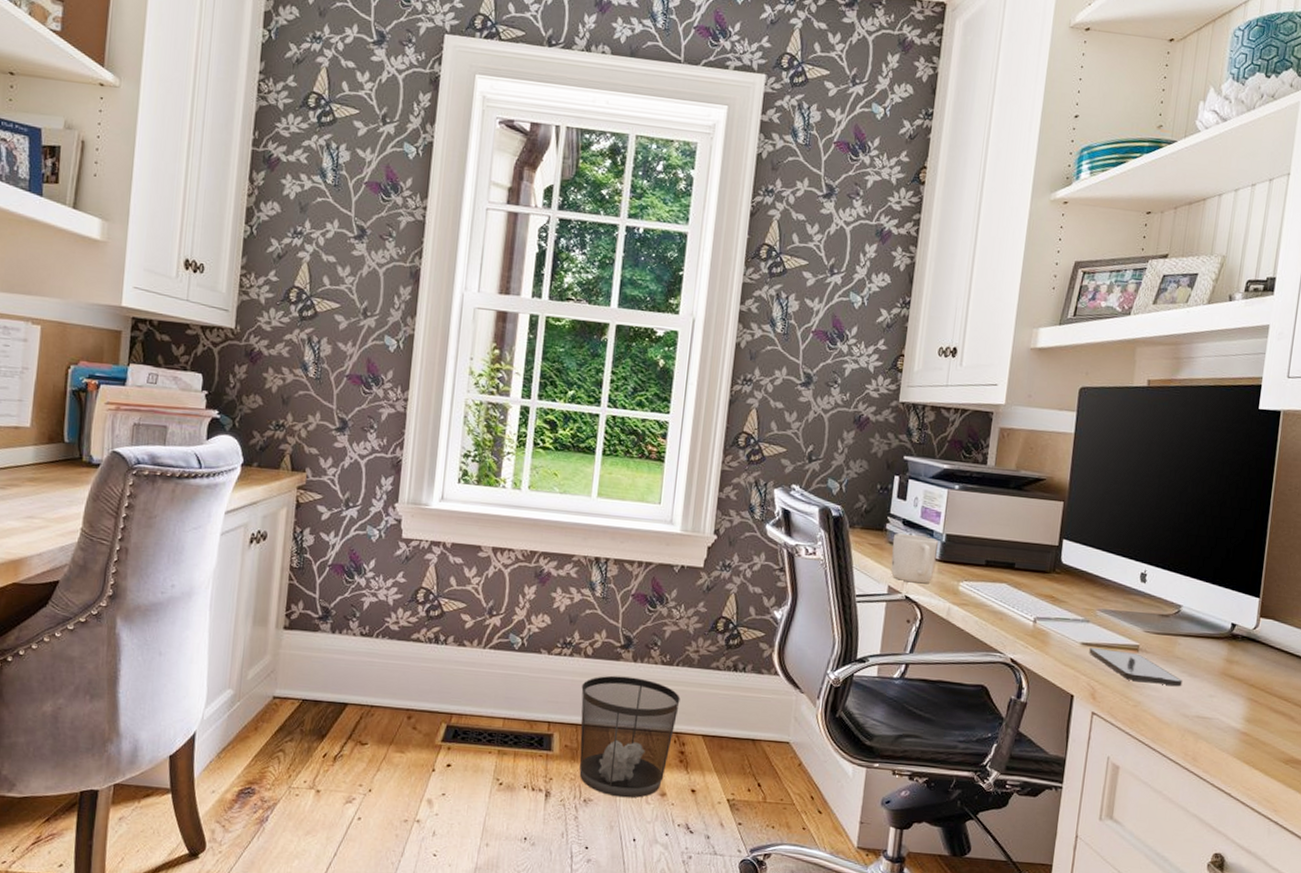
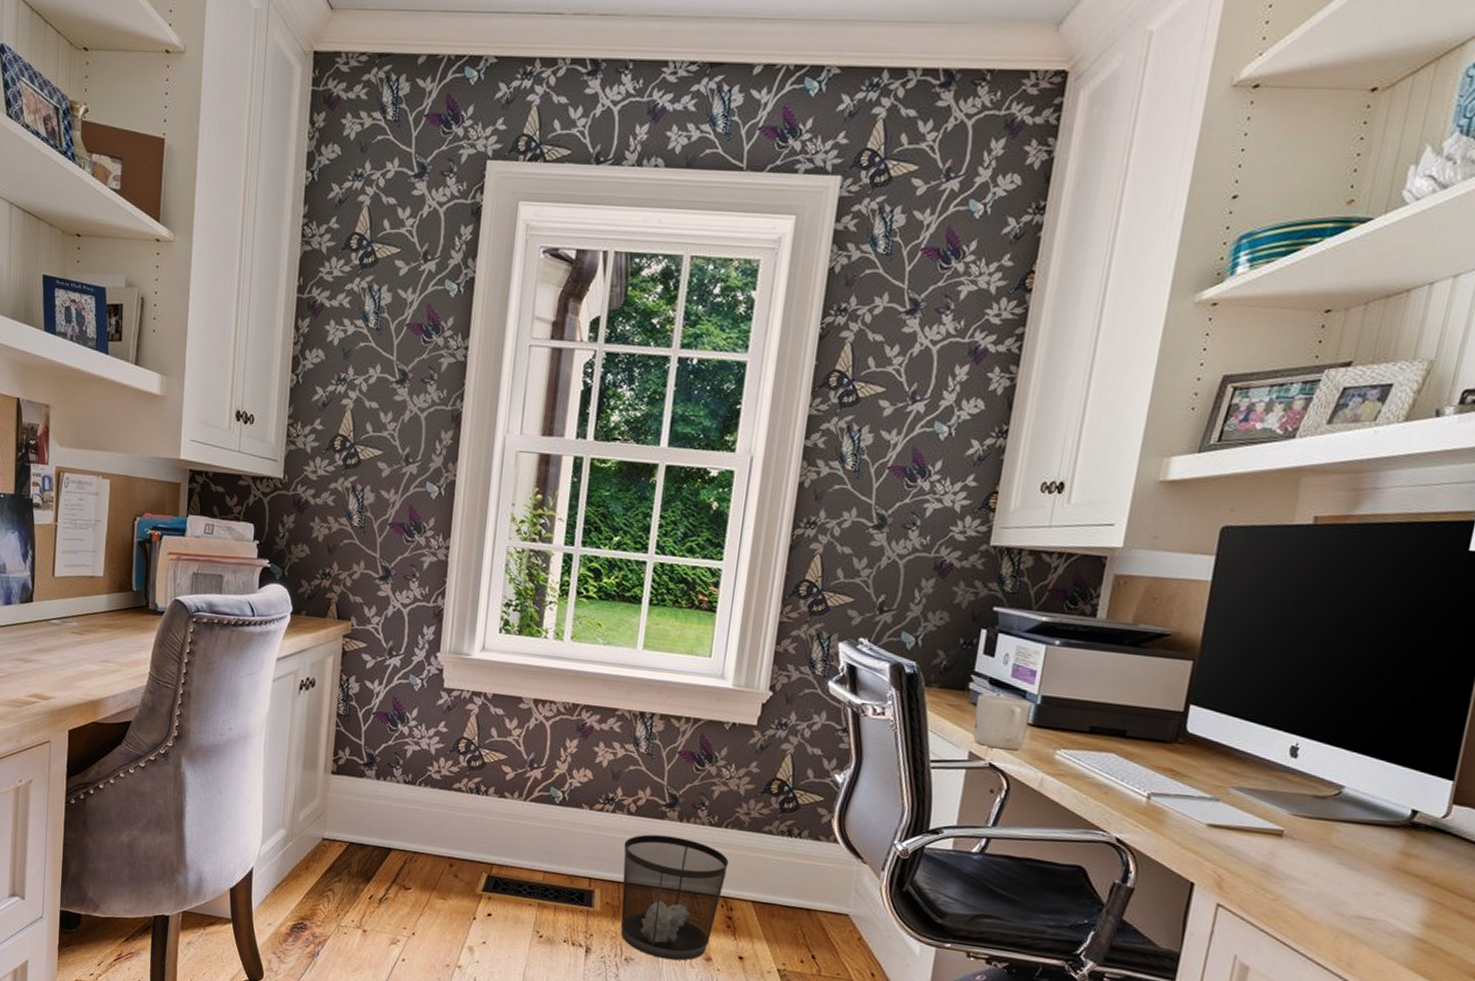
phone: present [1089,648,1183,687] -> none [1217,830,1340,881]

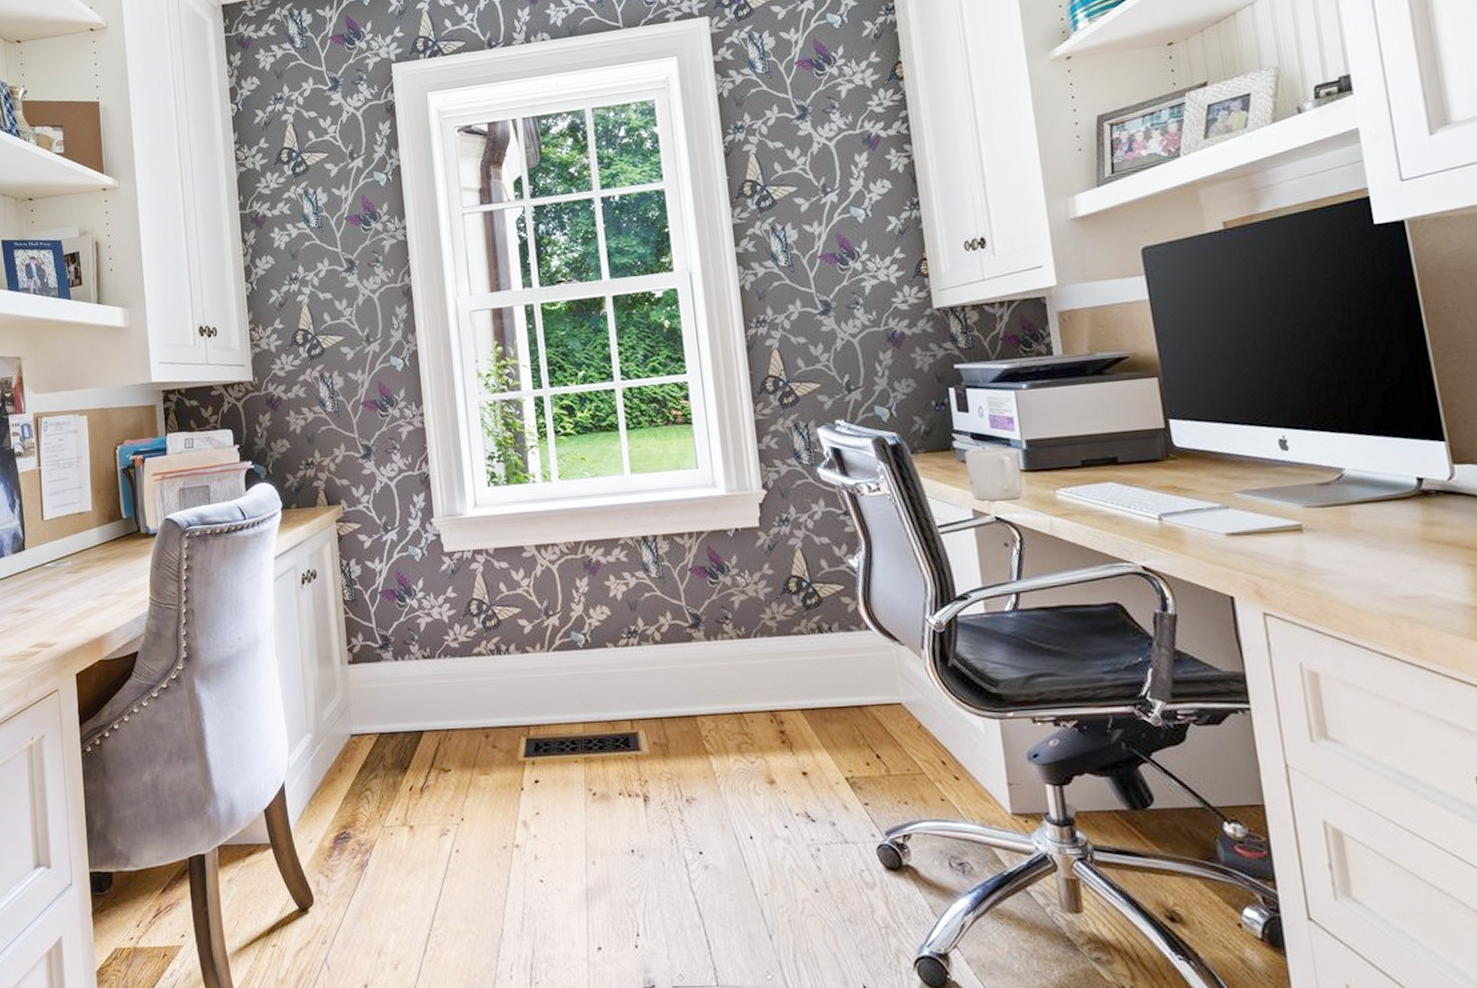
waste bin: present [620,834,729,961] -> none [657,657,768,792]

